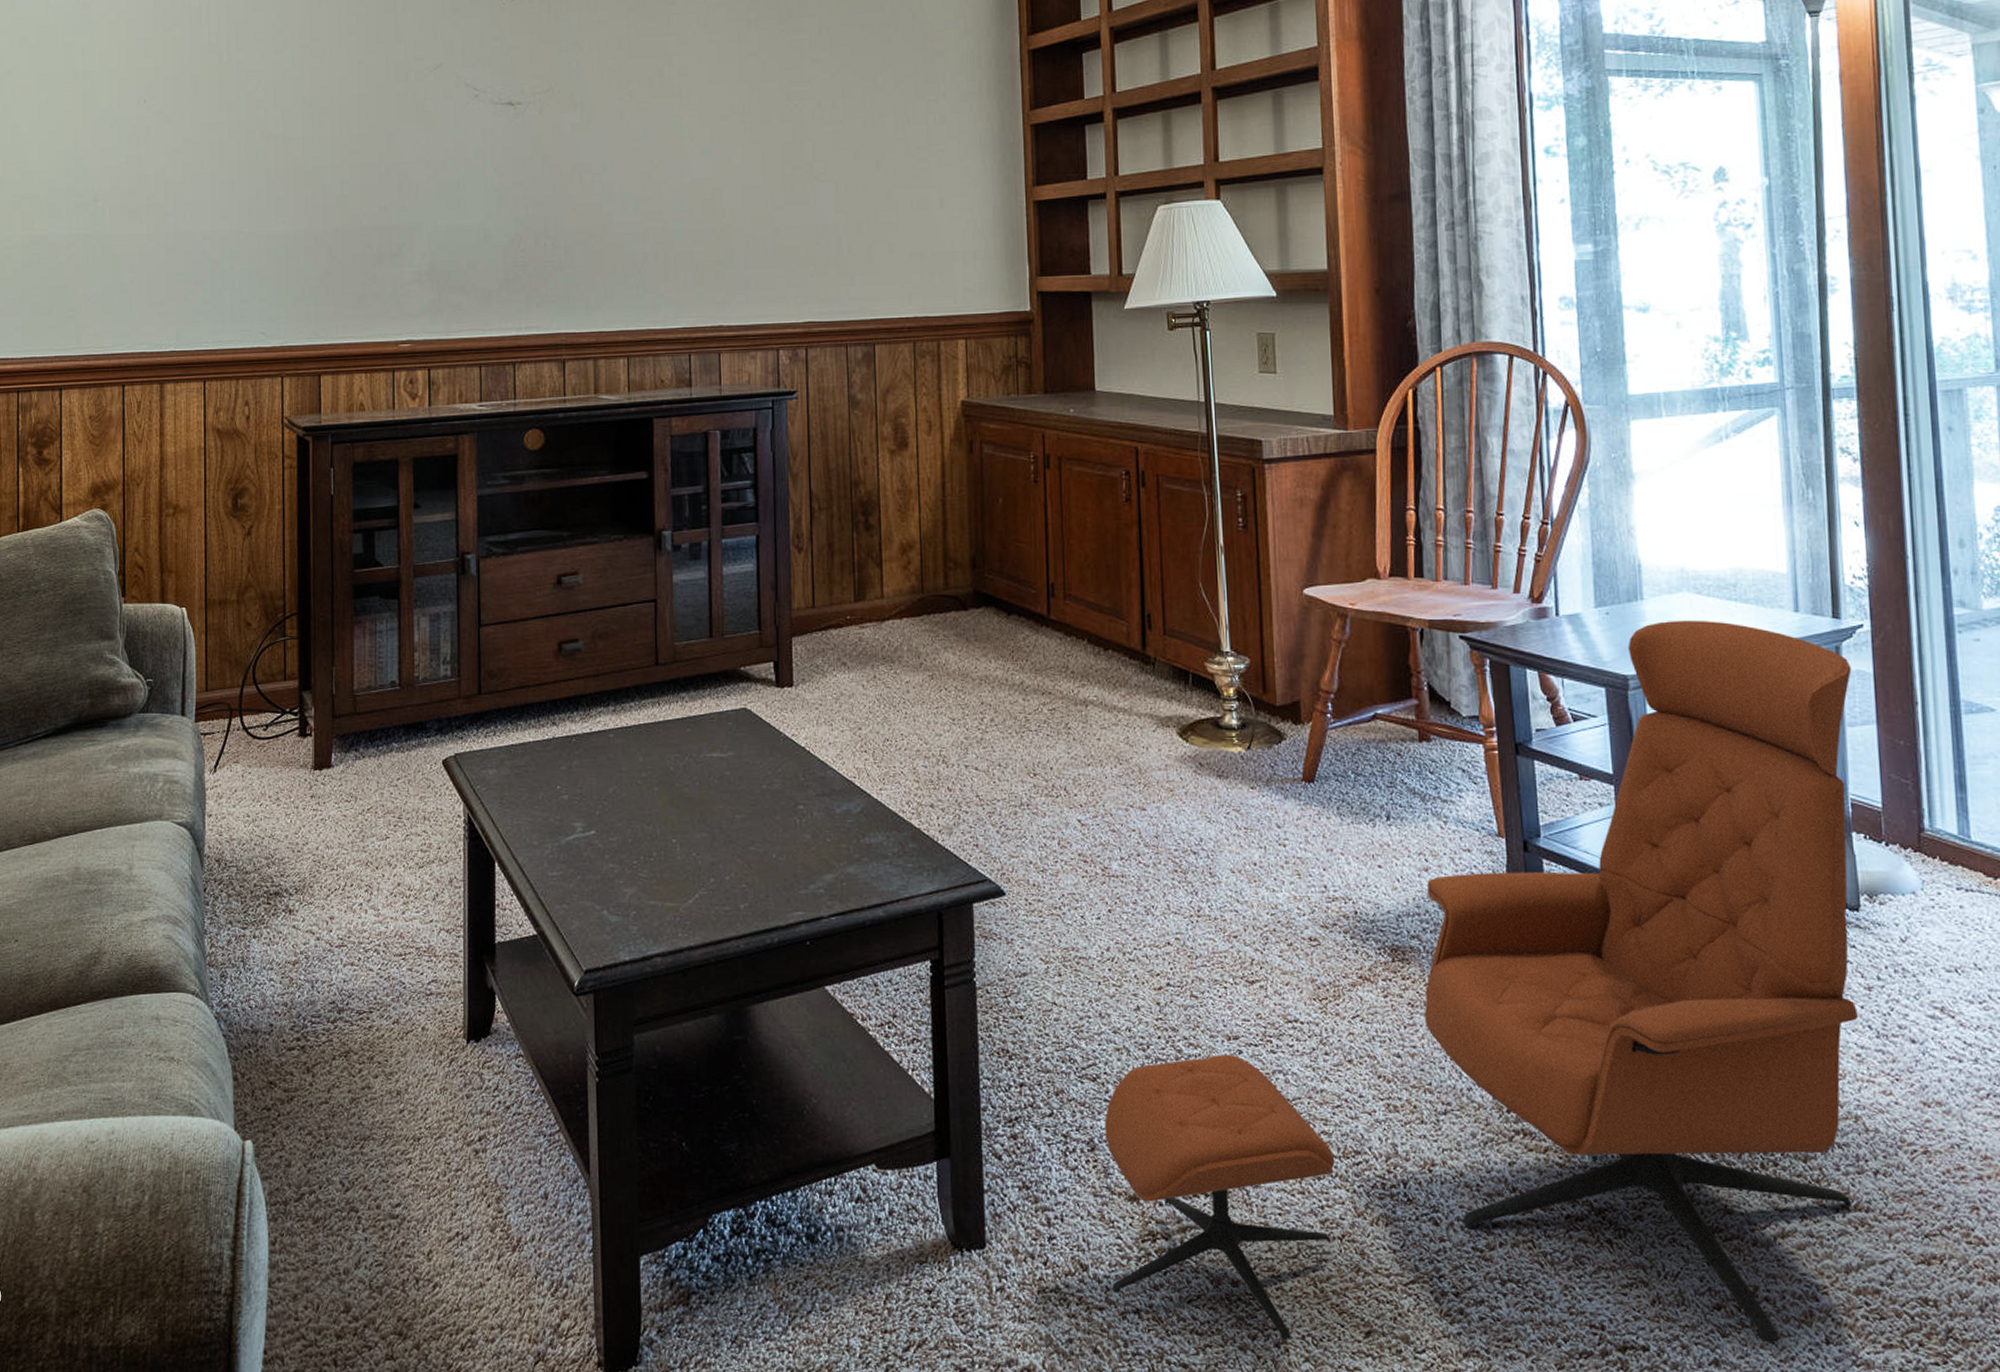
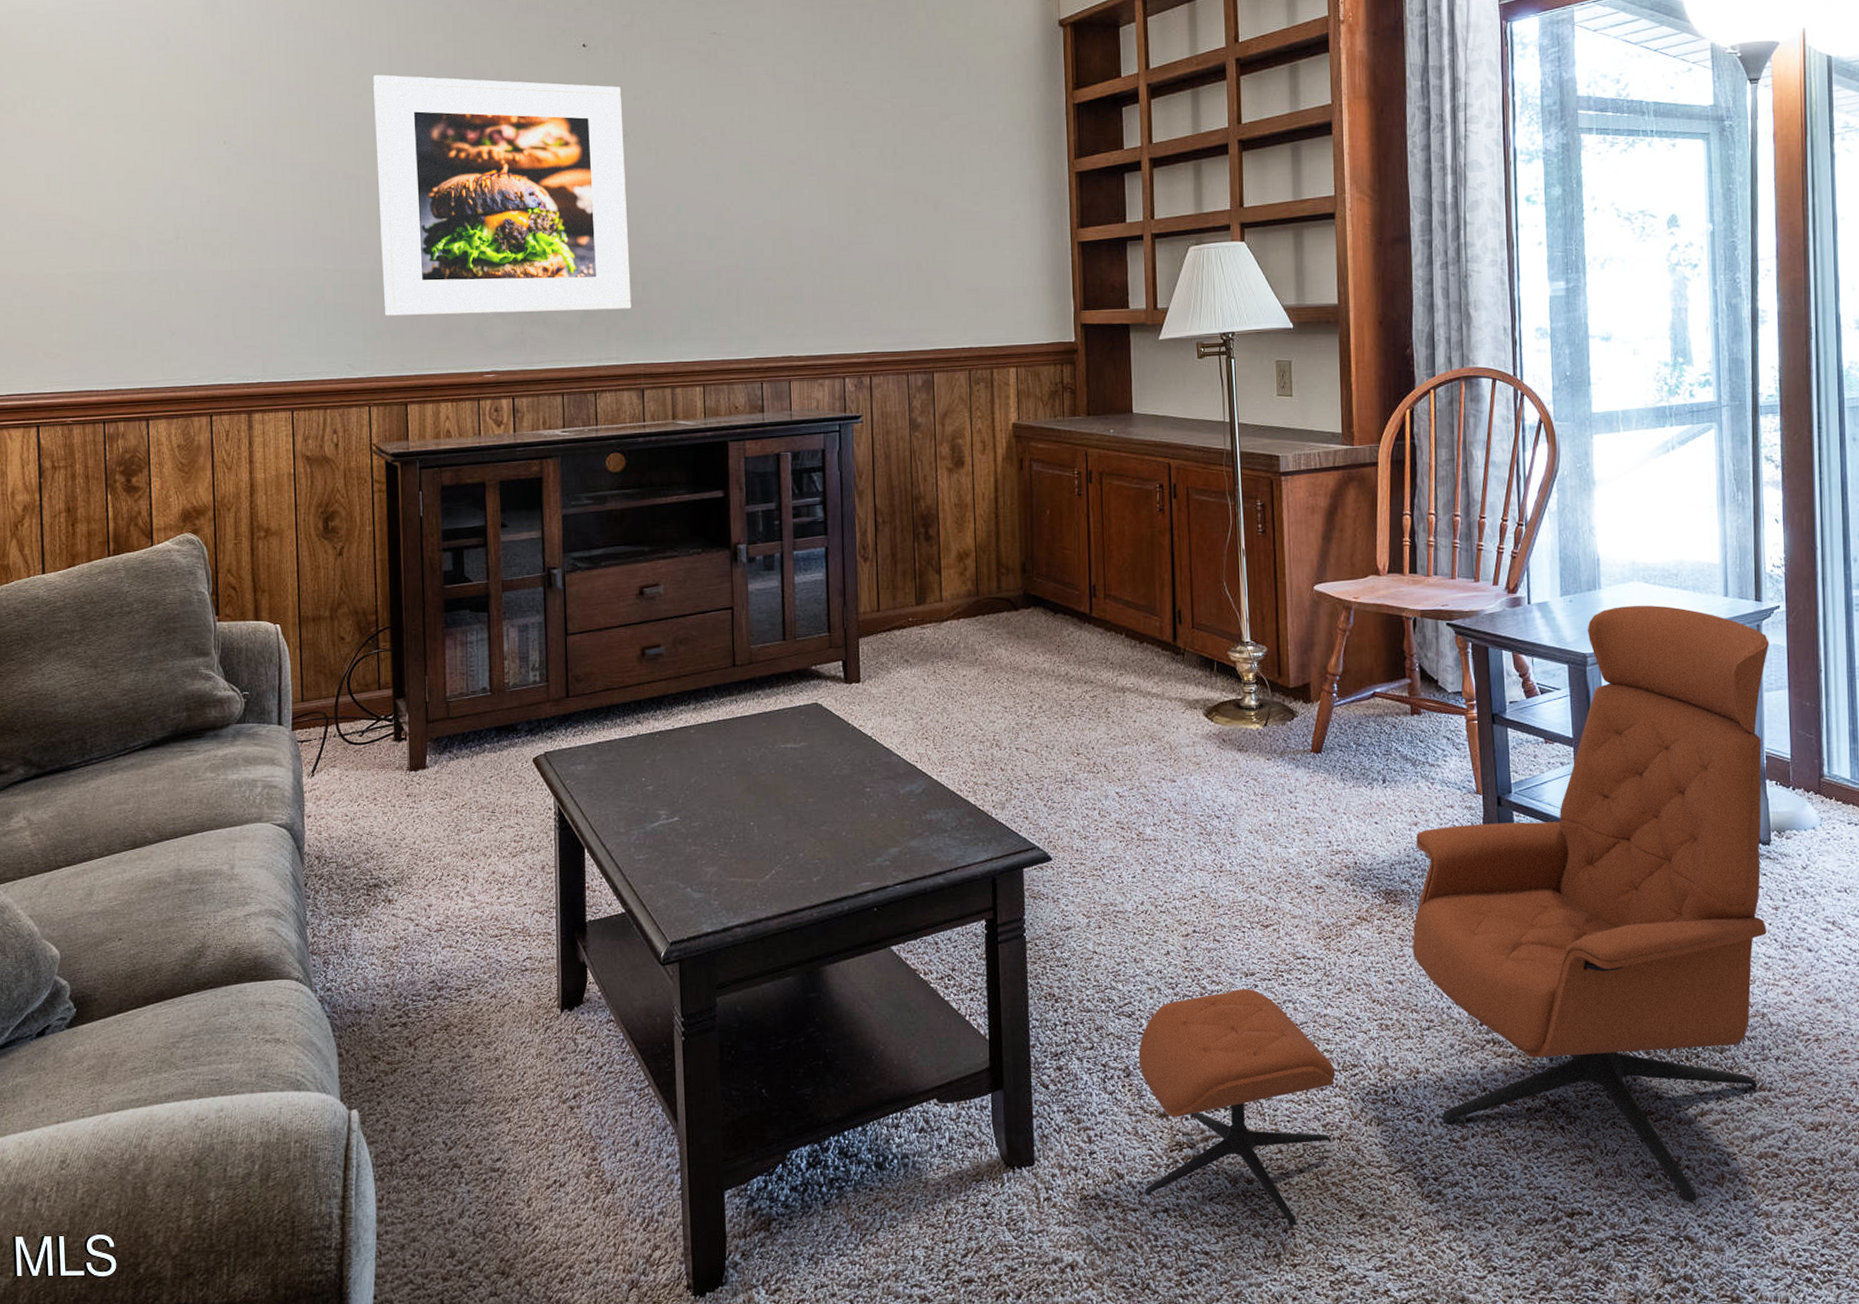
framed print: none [294,29,553,282] -> present [373,75,632,317]

